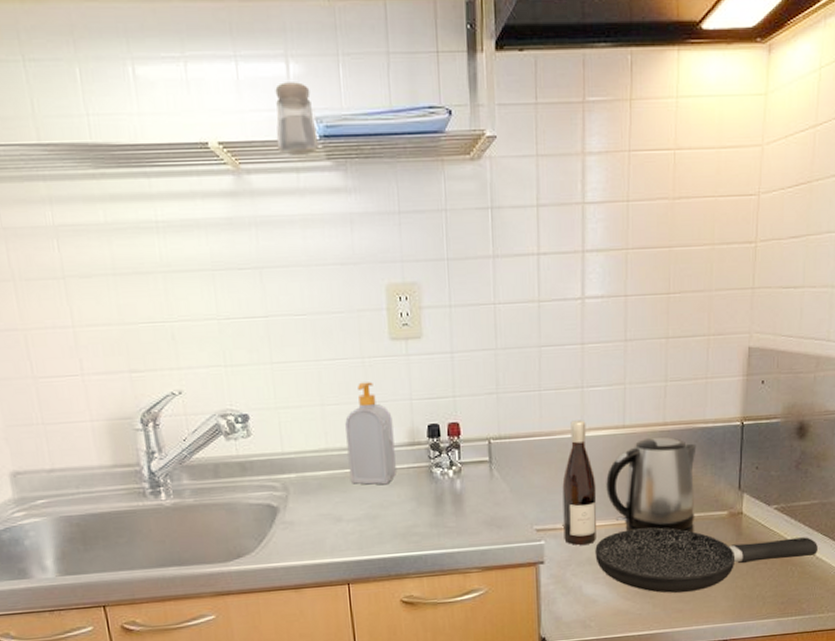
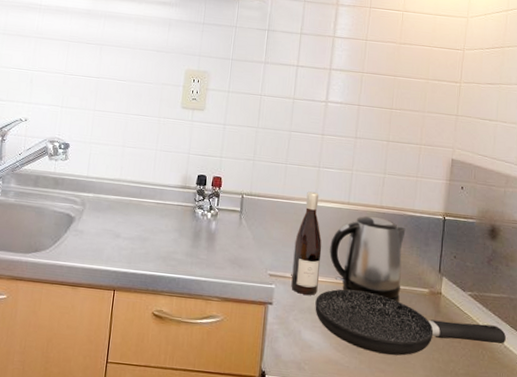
soap bottle: present [345,382,396,485] -> none [132,135,173,215]

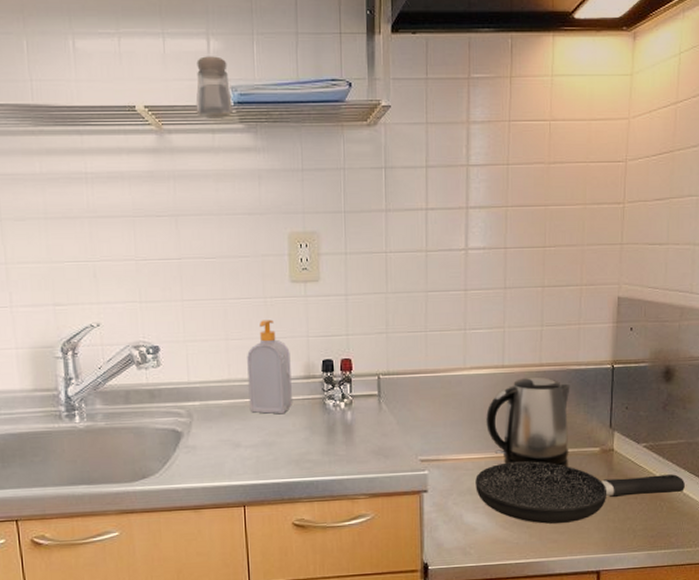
soap bottle: none [132,135,173,215] -> present [247,319,292,415]
bottle: present [291,191,322,295] -> none [445,359,477,476]

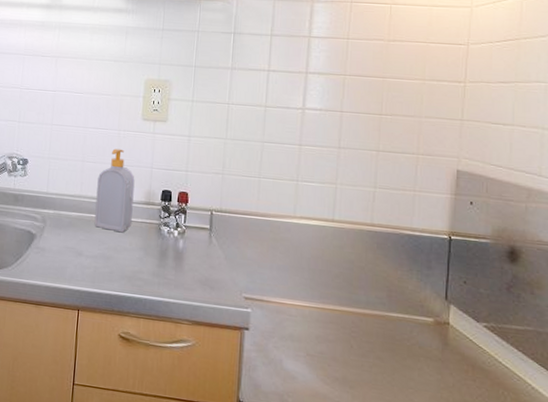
frying pan: present [475,461,685,524] -> none [298,315,533,393]
kettle: present [486,376,570,467] -> none [313,234,403,332]

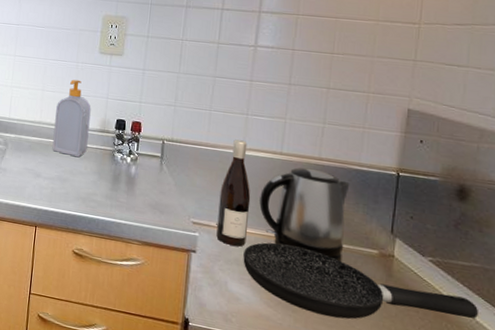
bottle: none [269,207,304,321] -> present [216,139,251,247]
frying pan: none [298,315,533,393] -> present [243,242,478,319]
kettle: none [313,234,403,332] -> present [259,167,350,262]

